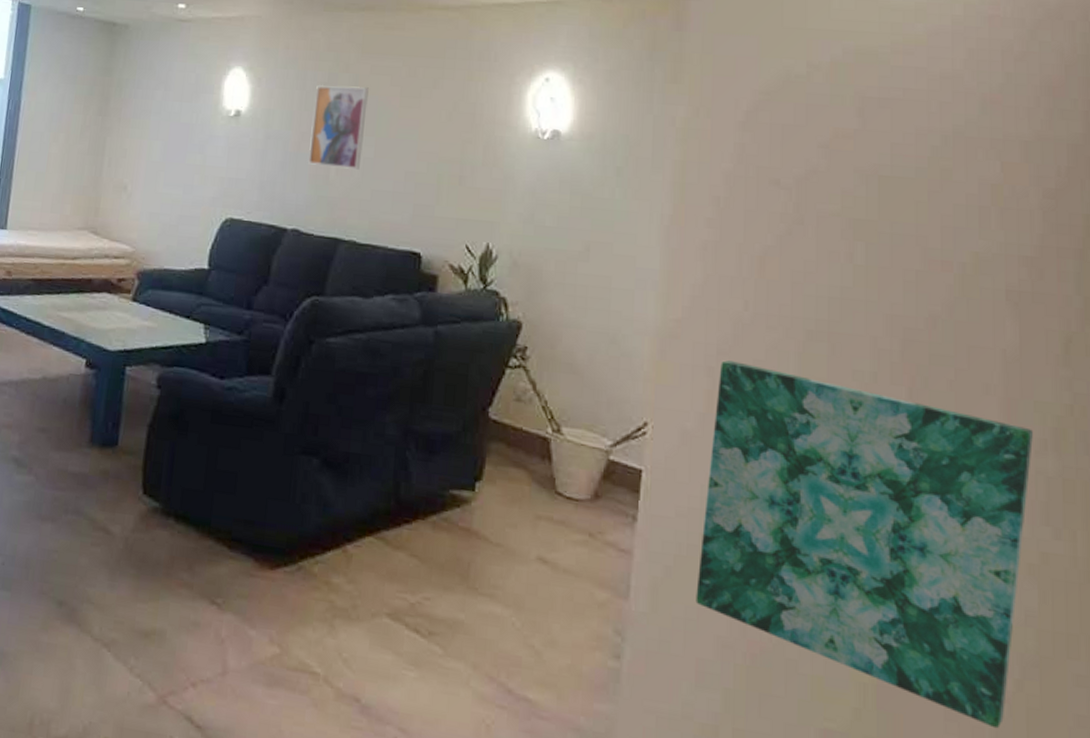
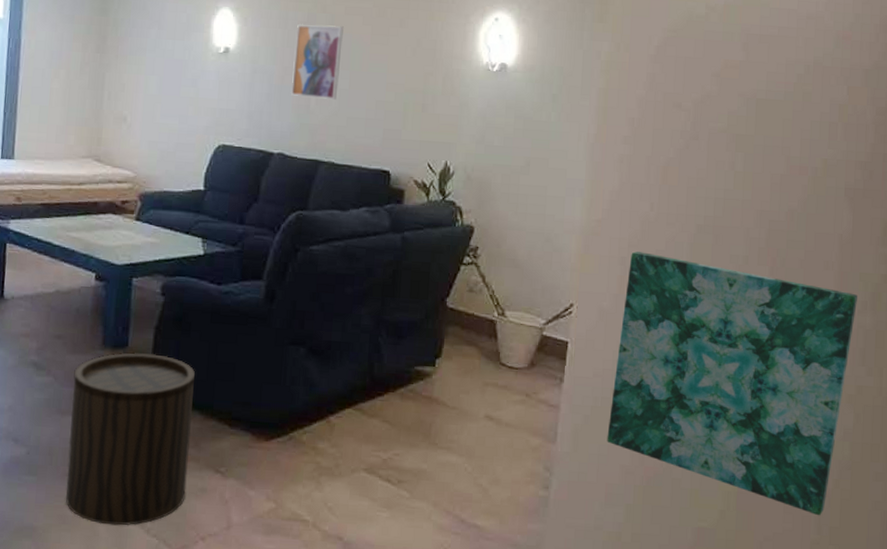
stool: none [41,452,191,661] -> present [66,352,195,526]

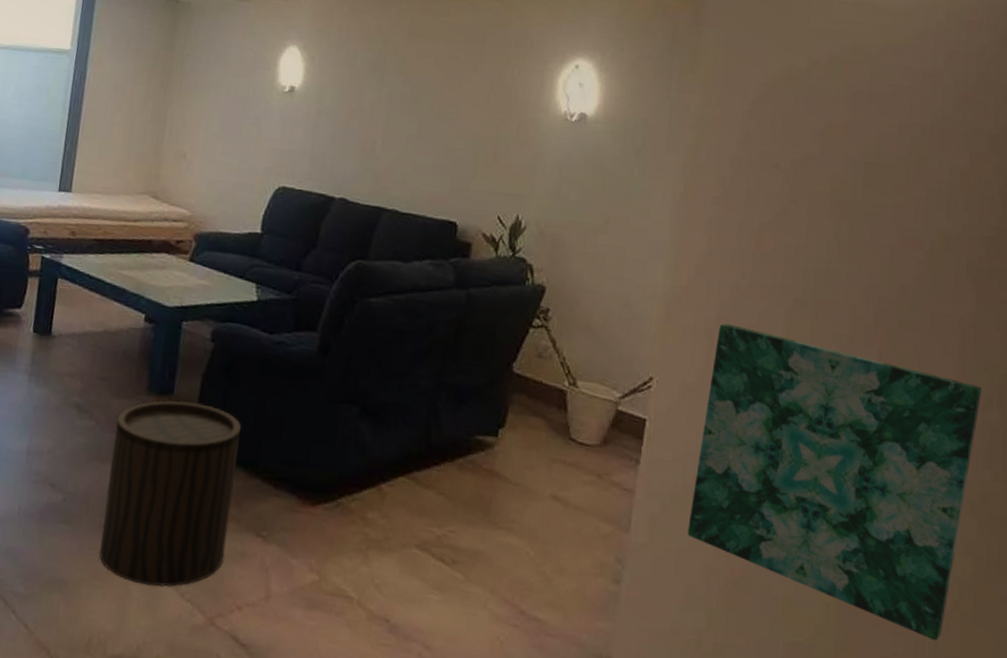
wall art: present [290,23,344,100] -> none [355,64,414,145]

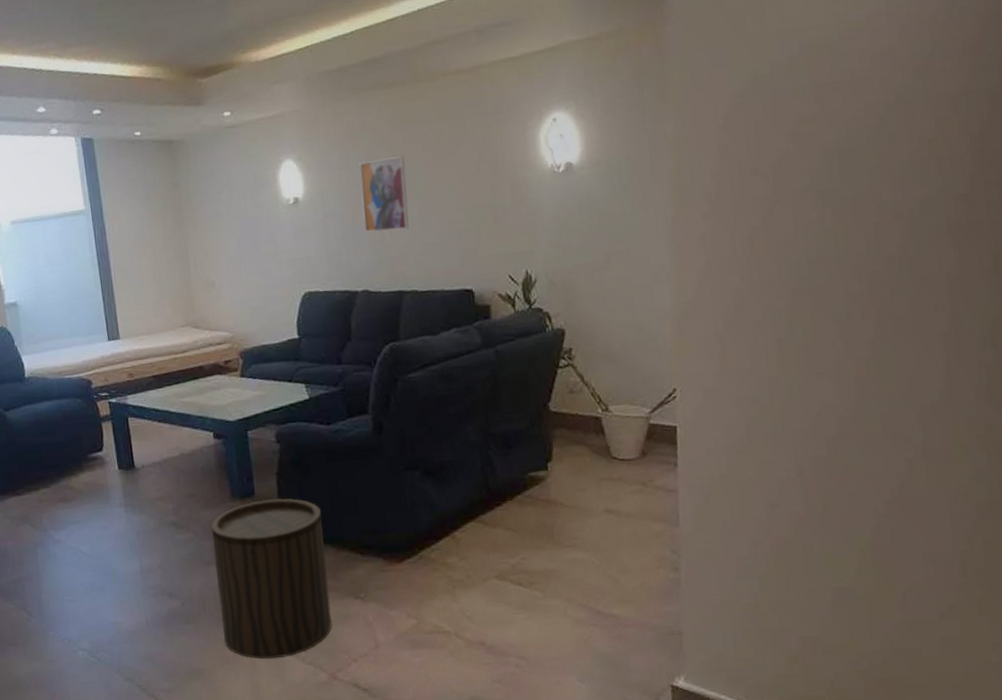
wall art: none [355,64,414,145] -> present [359,156,409,233]
wall art: present [687,323,982,641] -> none [727,325,975,560]

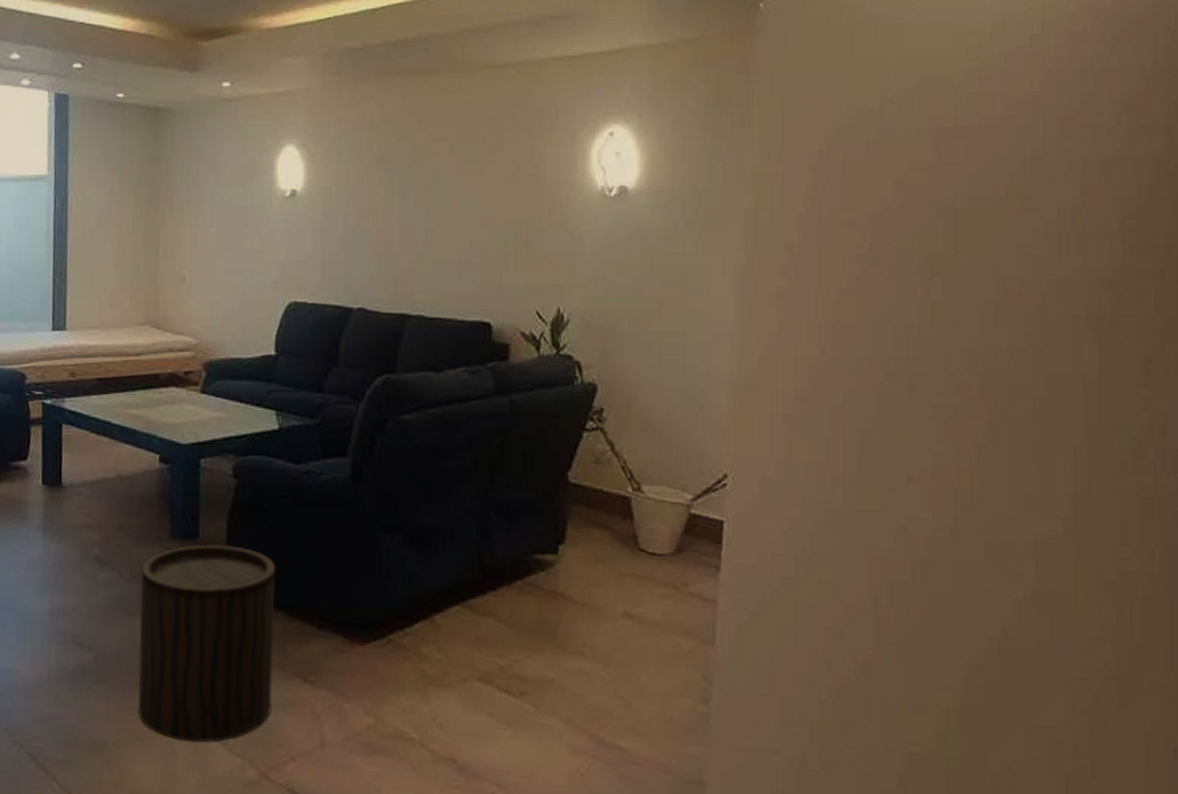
wall art: present [359,156,409,233] -> none [369,156,427,242]

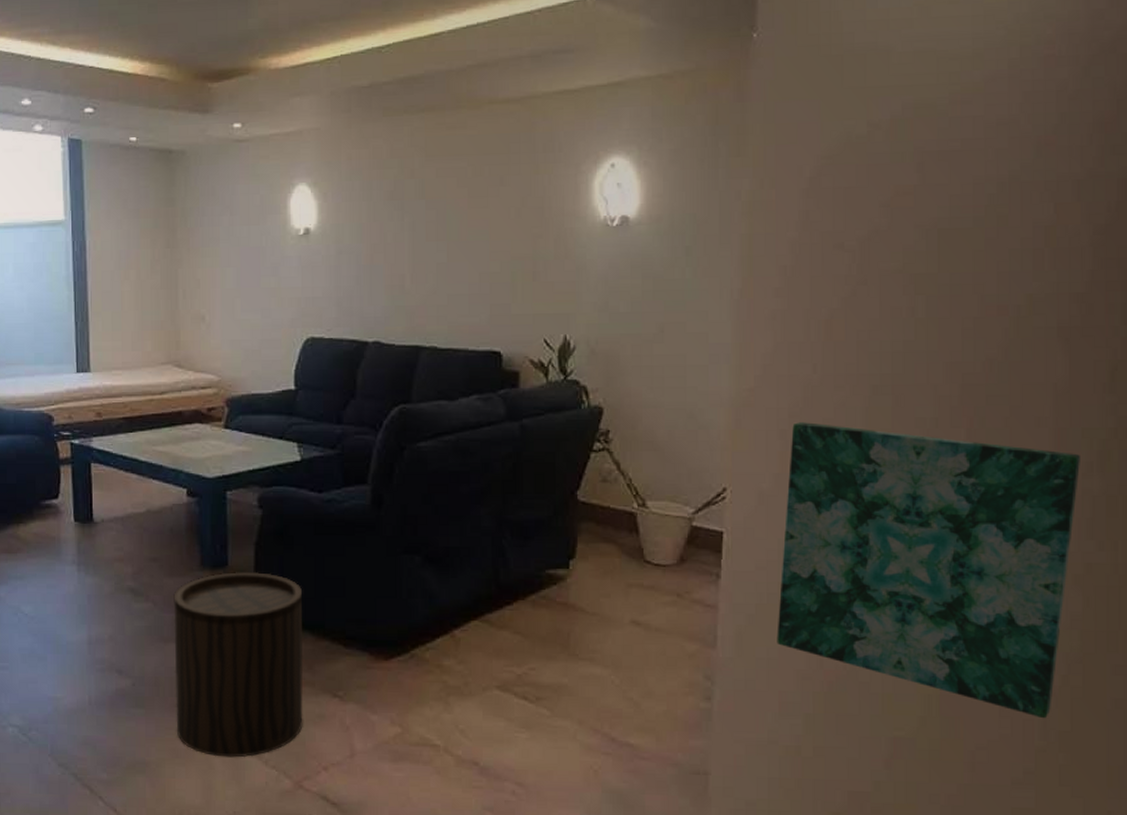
wall art: none [780,407,1112,740] -> present [777,422,1080,719]

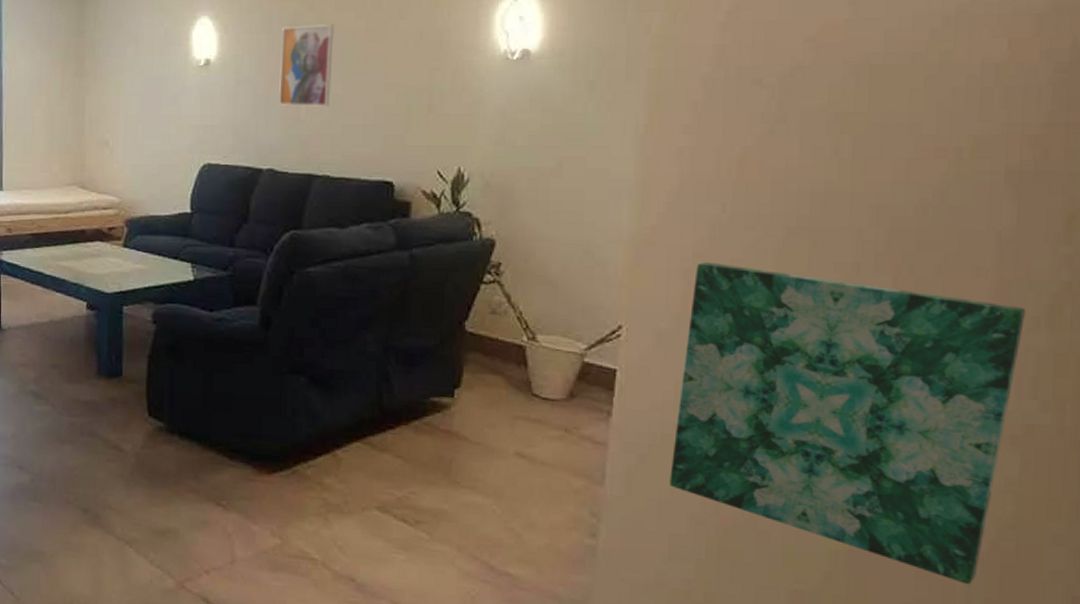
stool: present [173,571,304,758] -> none [70,381,190,556]
wall art: none [381,191,436,276] -> present [278,24,334,107]

